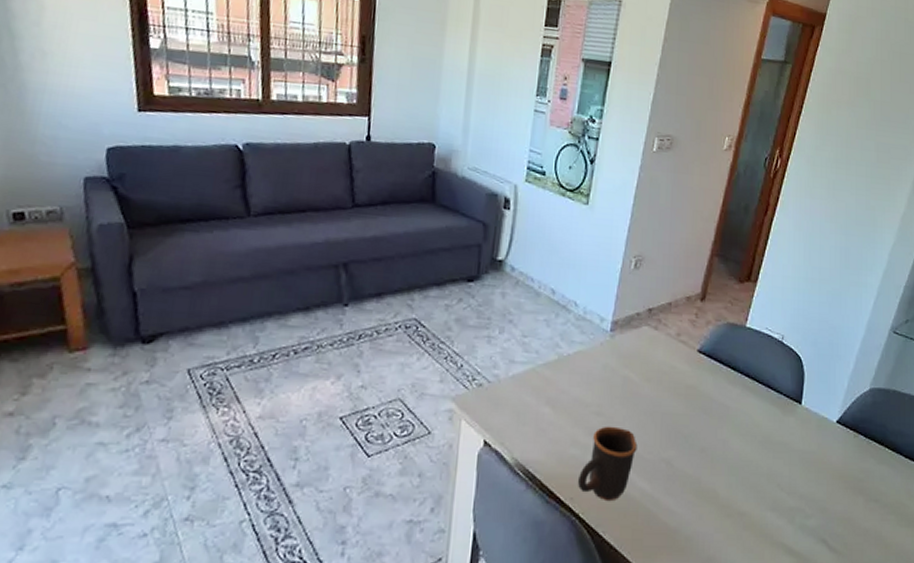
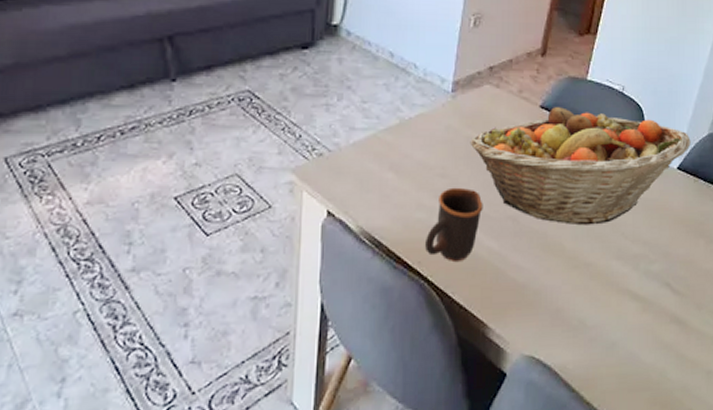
fruit basket: none [626,352,851,474] -> present [470,107,691,226]

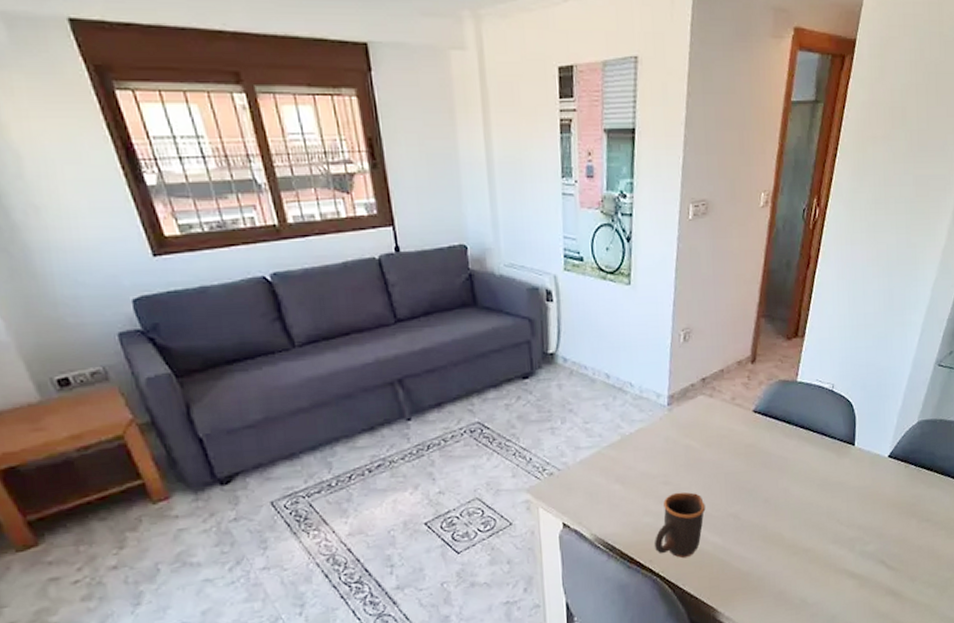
fruit basket: present [470,107,691,226] -> none [688,410,901,517]

